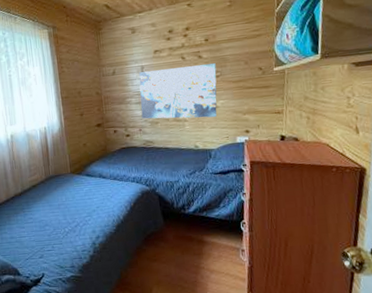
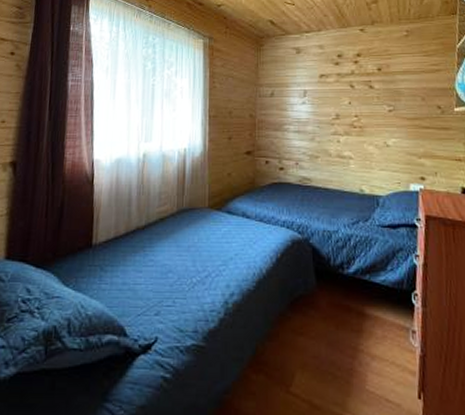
wall art: present [139,63,217,119] -> none [299,96,389,158]

